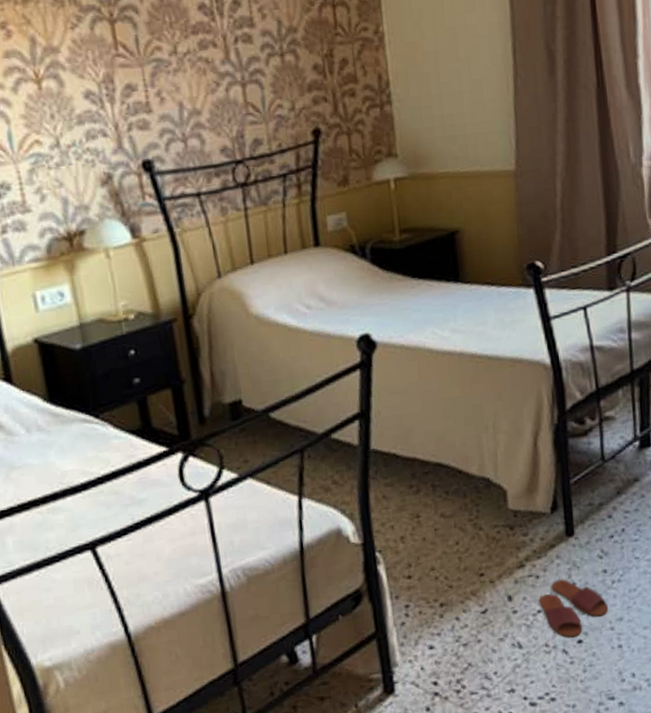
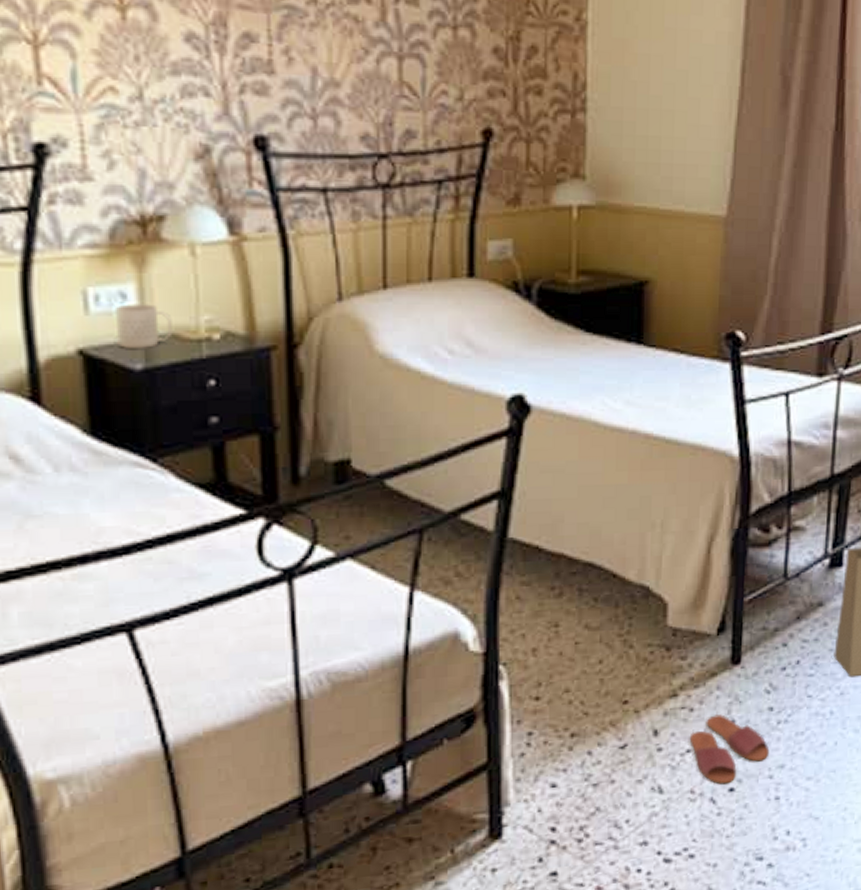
mug: none [57,298,100,334] -> present [115,304,173,348]

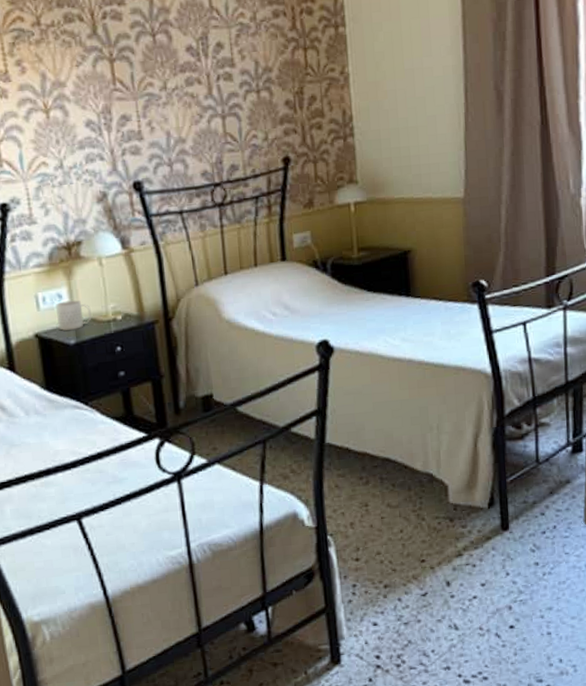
slippers: present [689,714,770,785] -> none [474,569,539,623]

